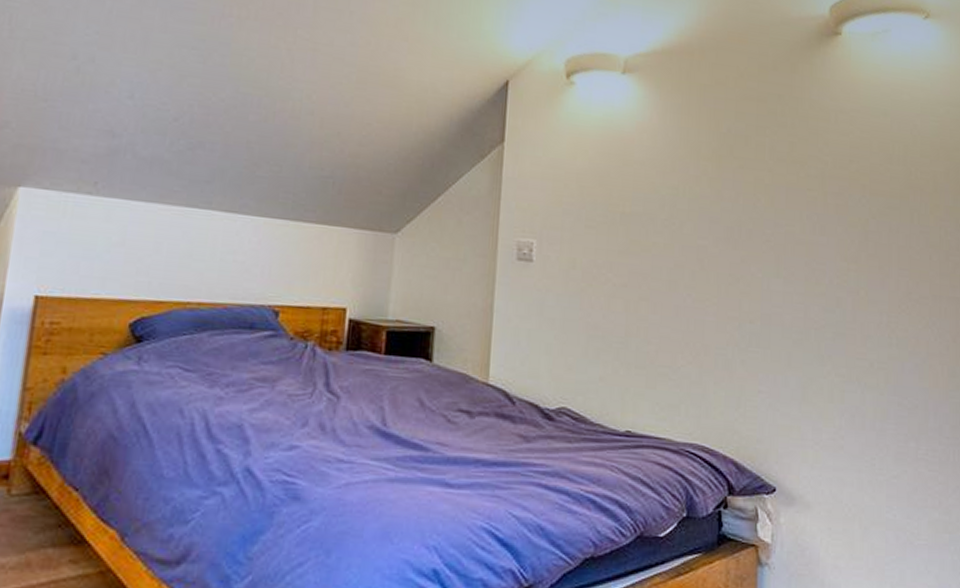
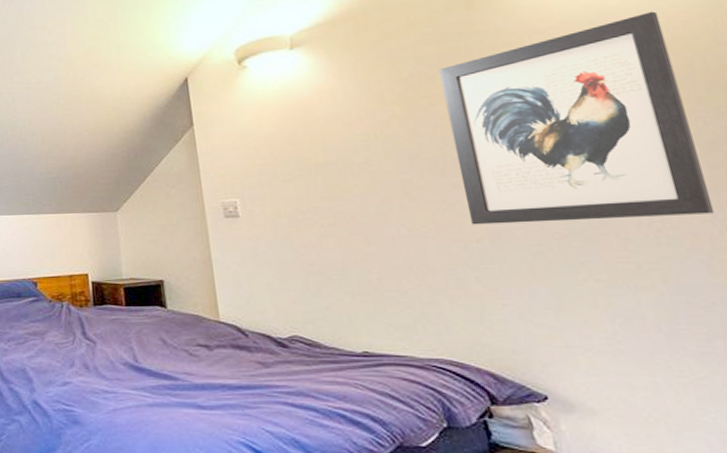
wall art: none [749,113,935,321] -> present [439,11,715,225]

